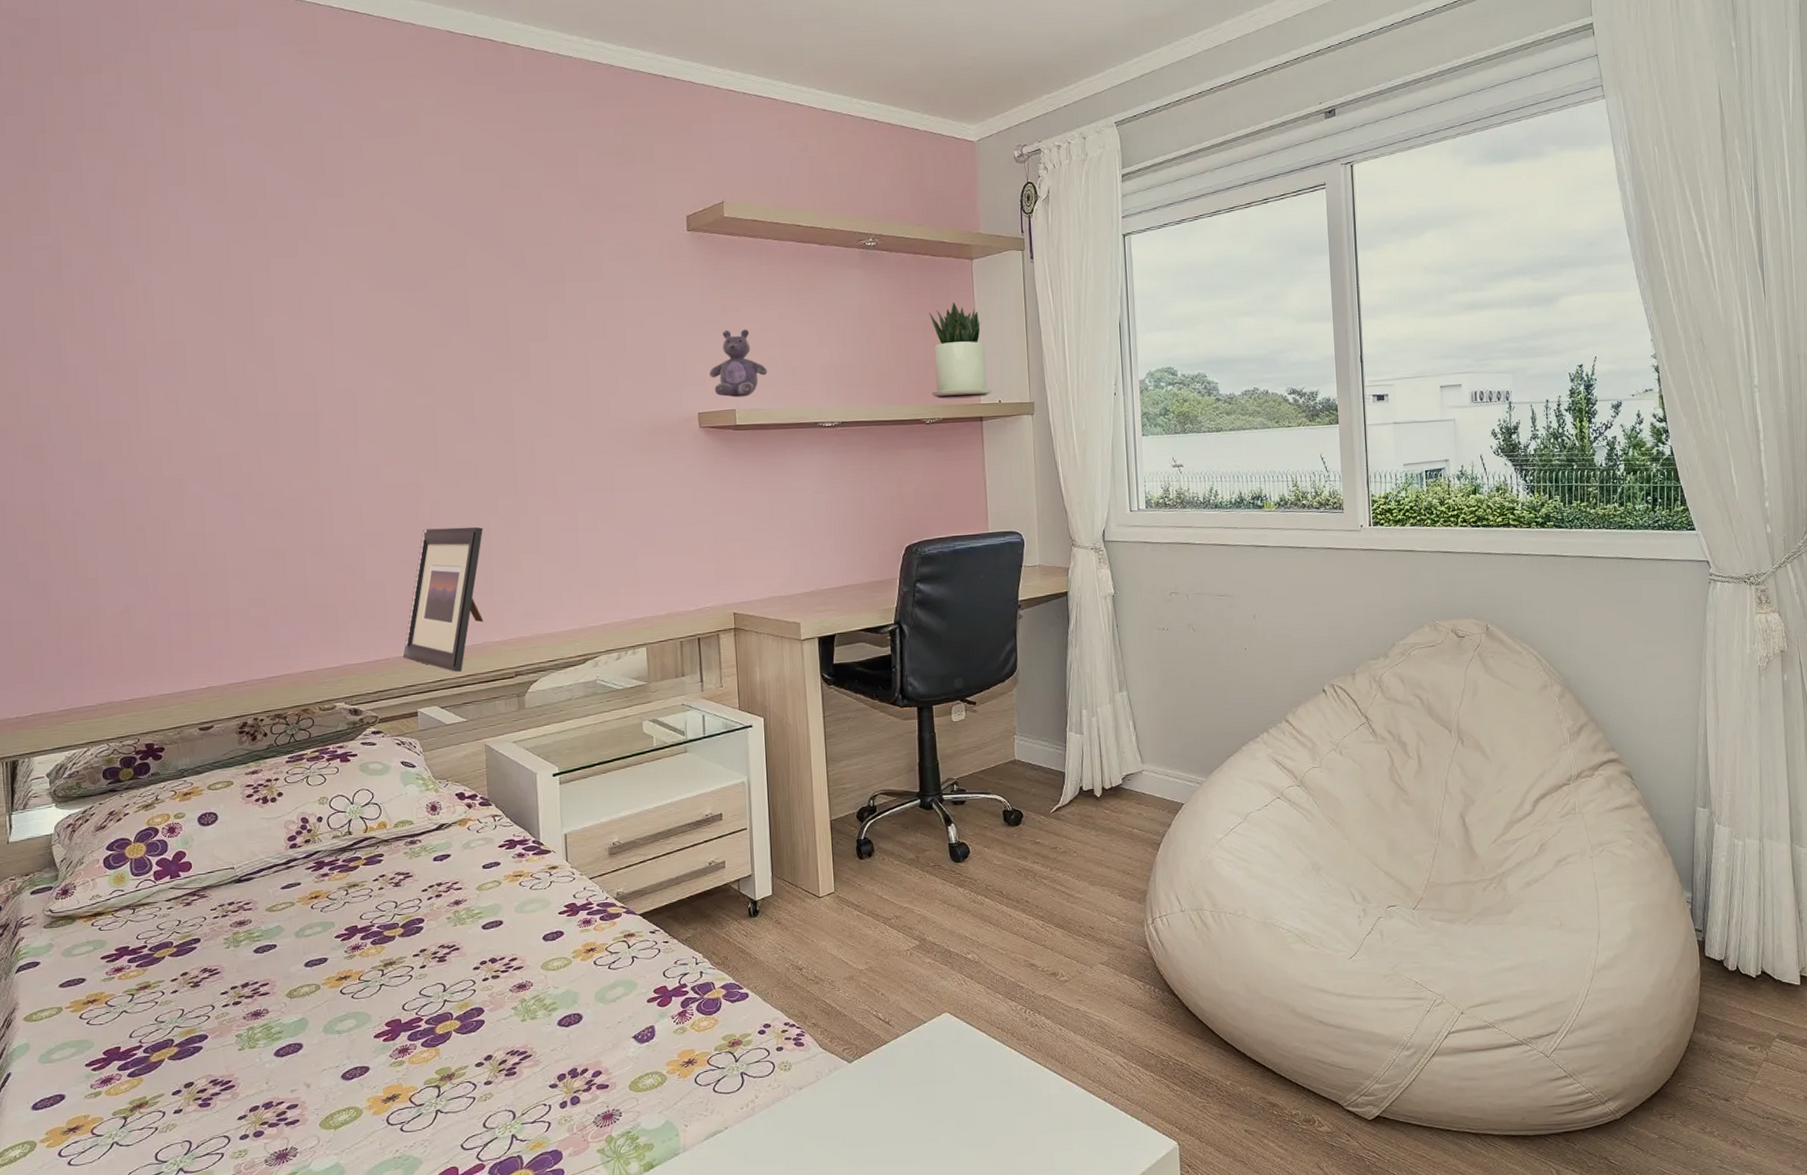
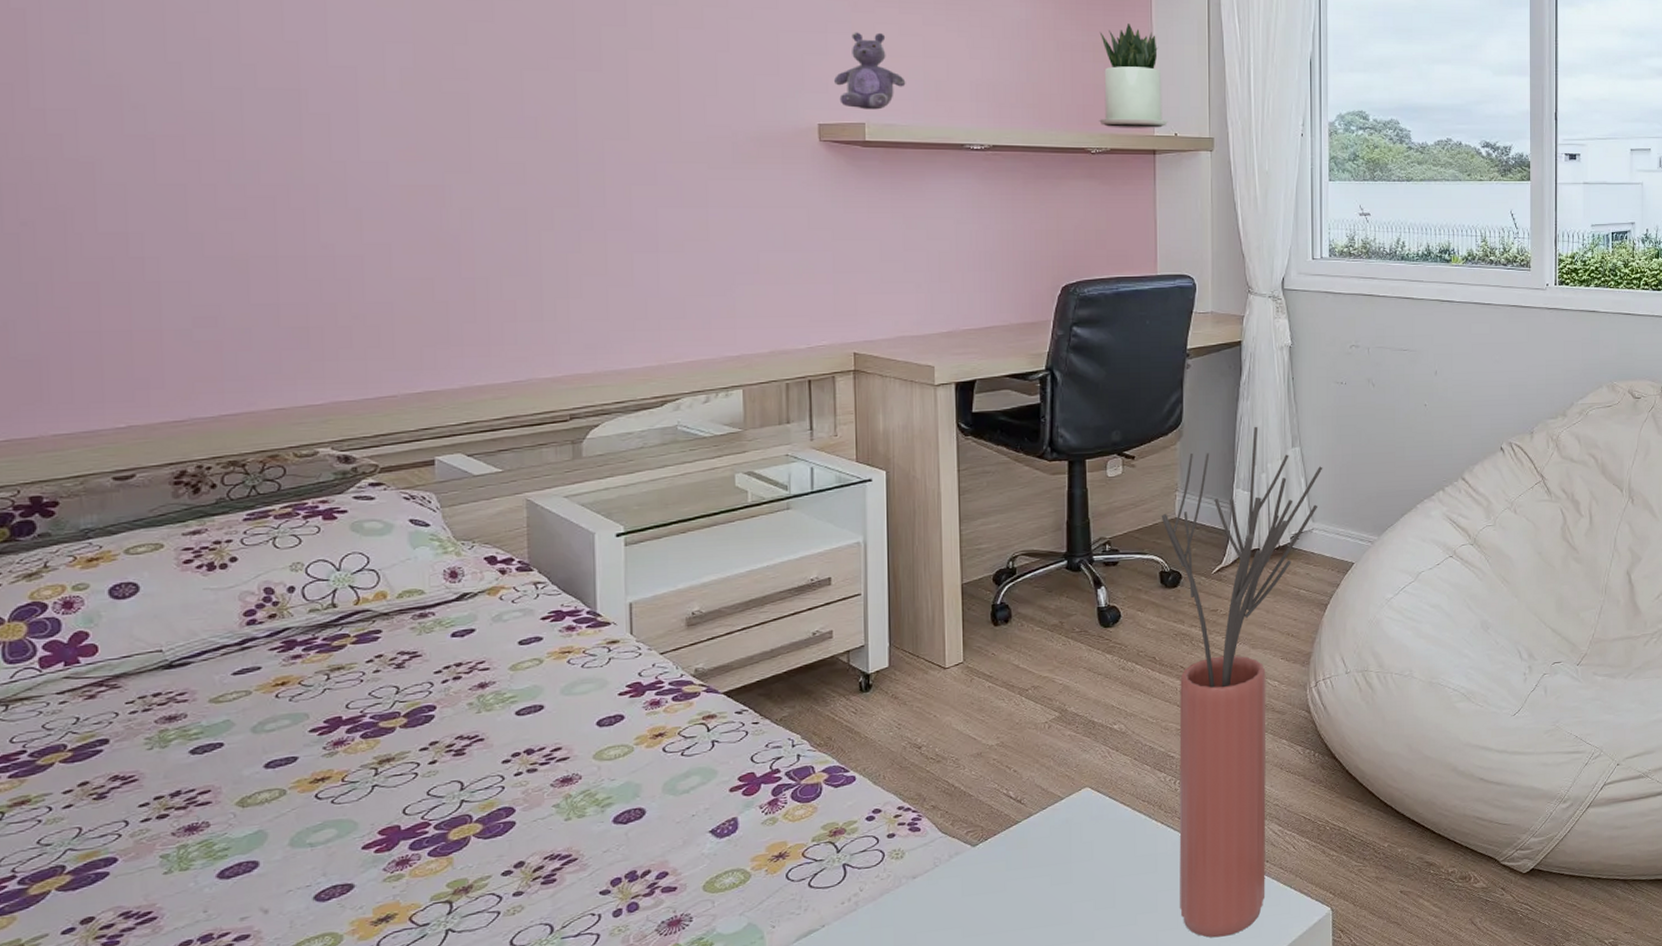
picture frame: present [403,527,484,672] -> none [415,241,532,413]
vase: none [1002,672,1150,1164] -> present [1161,426,1323,938]

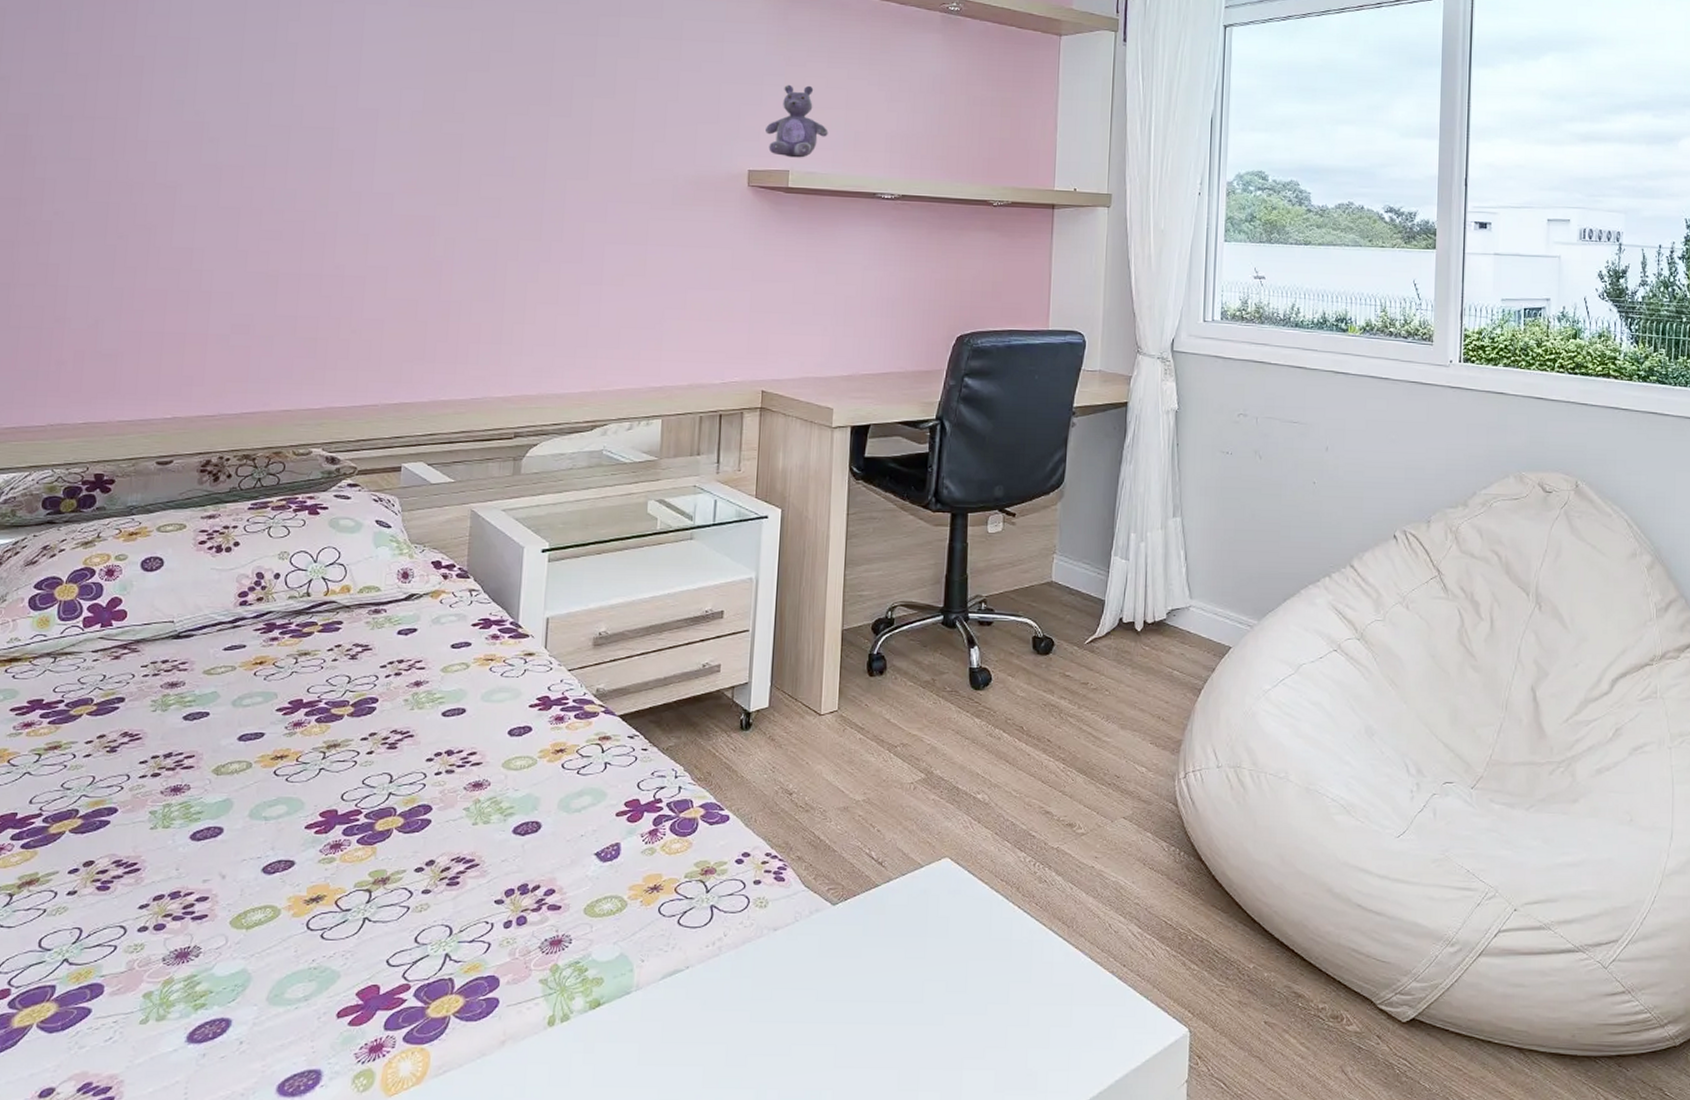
planter: present [1099,24,1169,129] -> none [1002,80,1069,184]
vase: present [1161,426,1323,938] -> none [1031,492,1204,1043]

